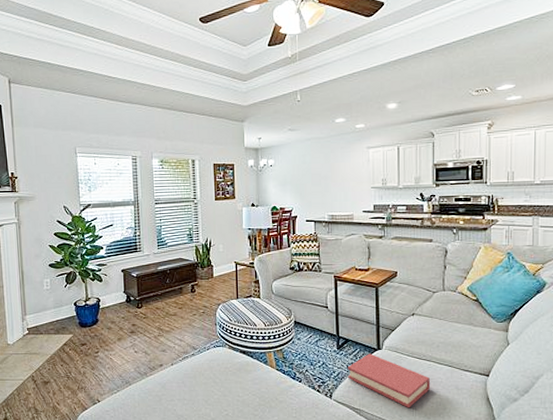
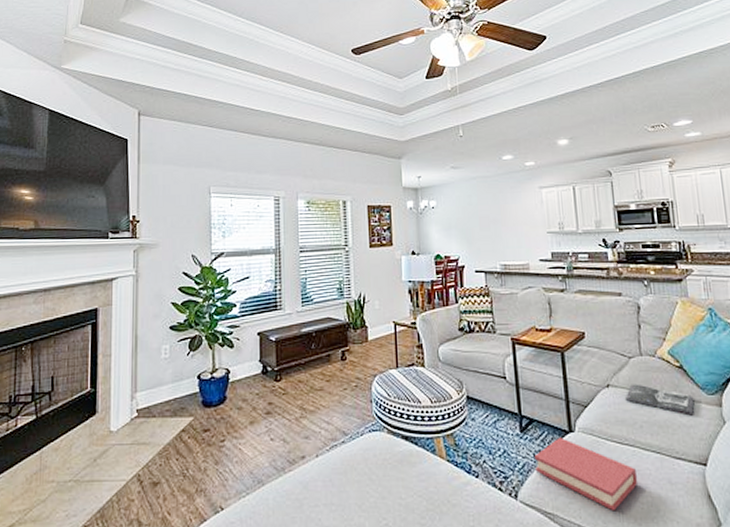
magazine: none [426,313,485,338] -> present [624,384,694,416]

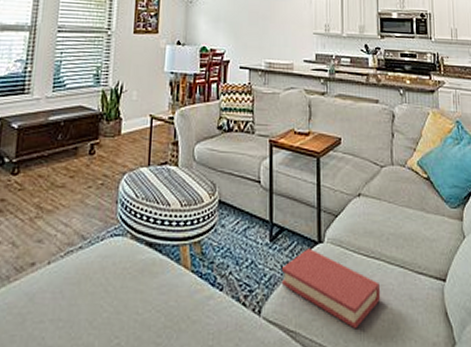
magazine: present [624,384,694,416] -> none [374,194,438,229]

